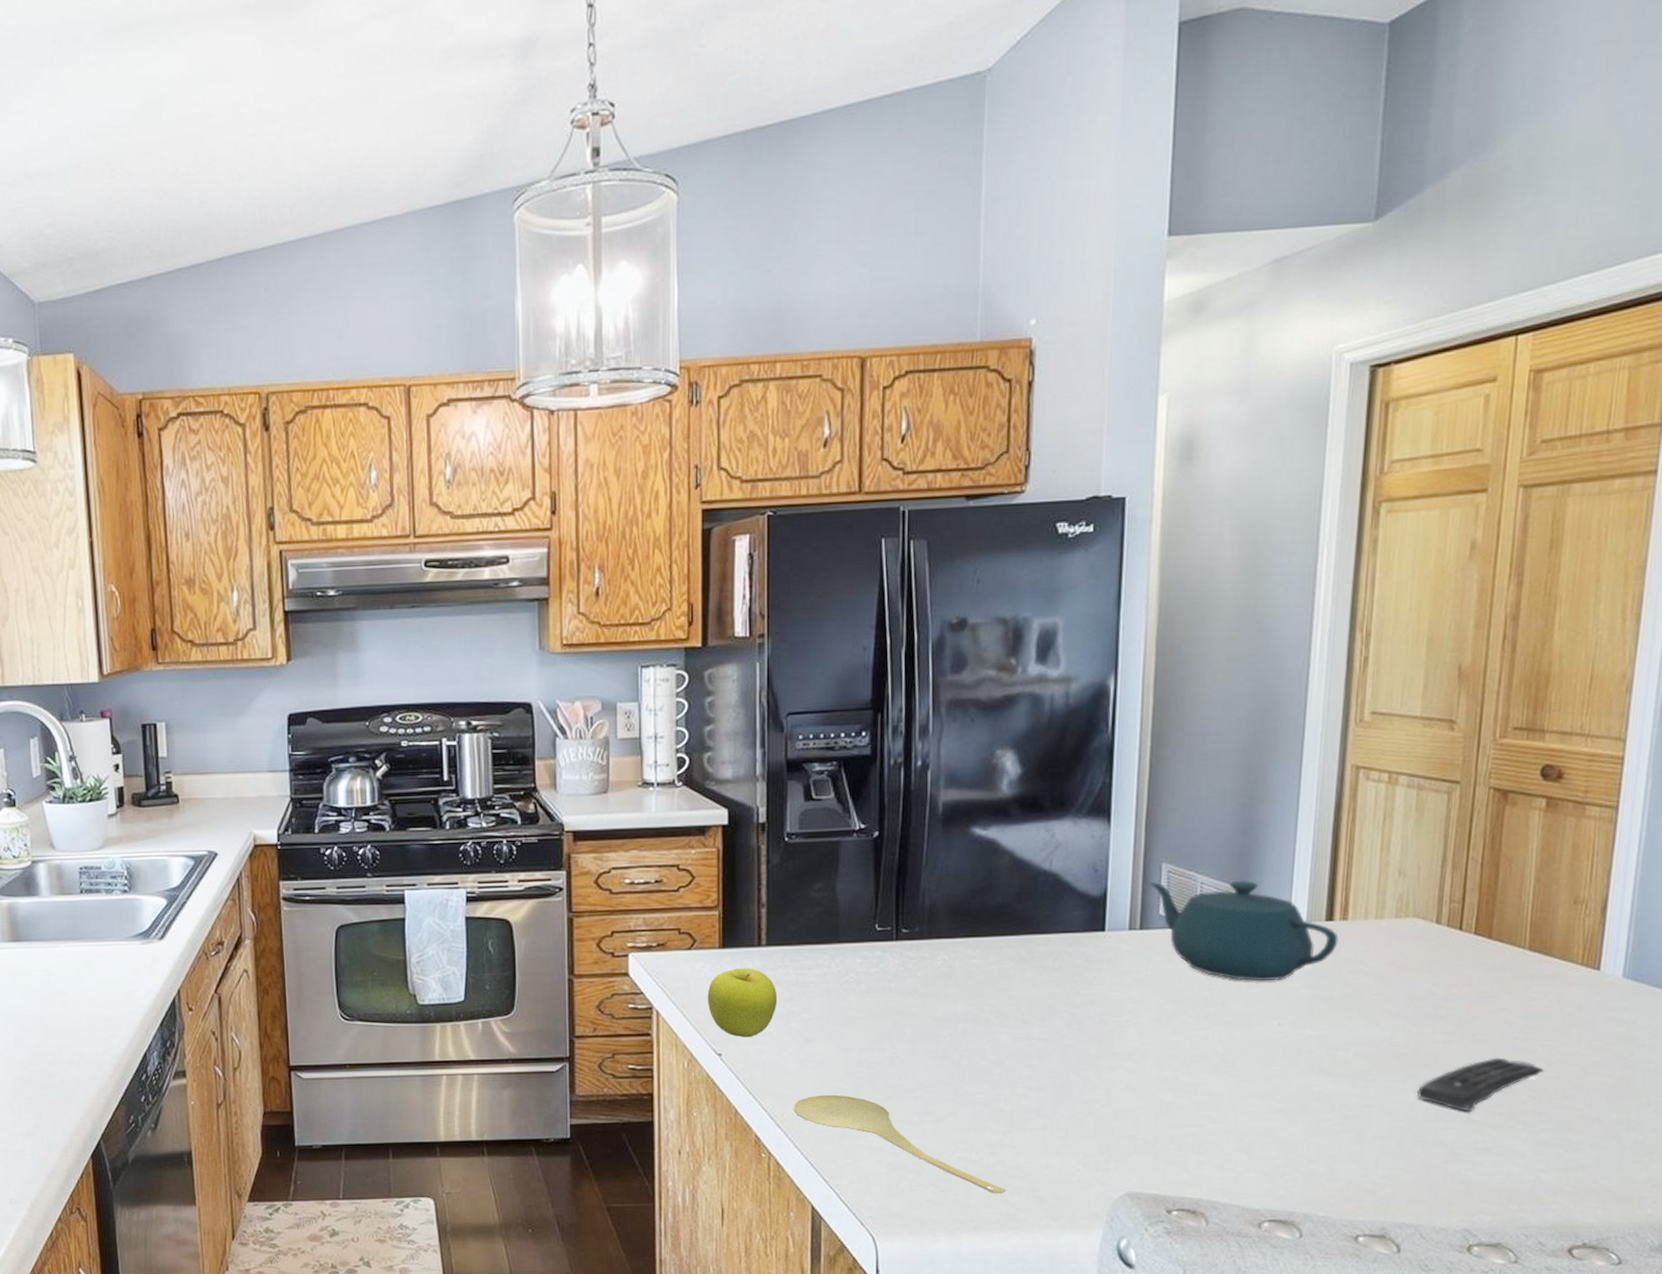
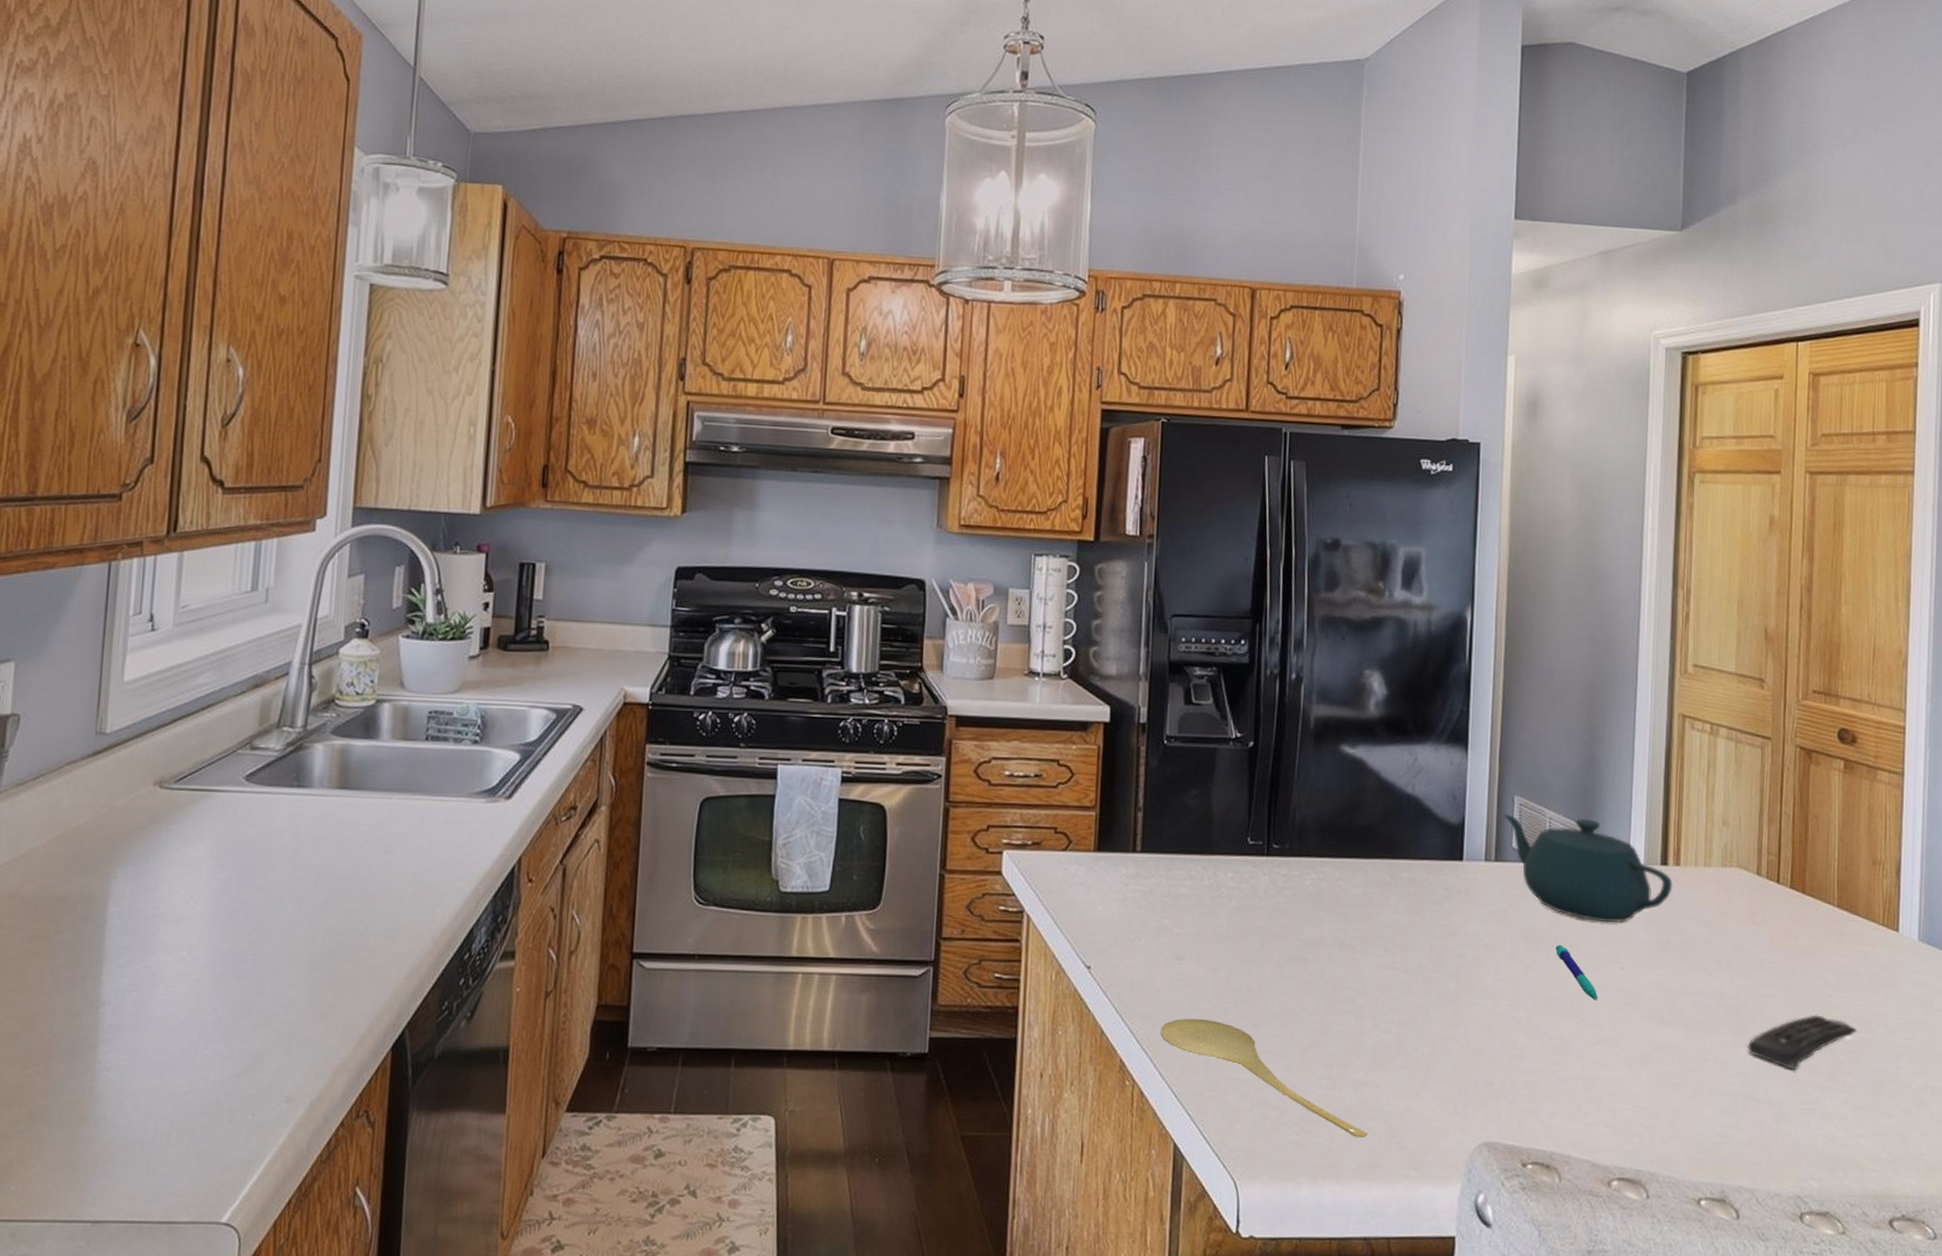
fruit: present [707,968,778,1038] -> none [1079,874,1150,950]
pen: none [1205,1005,1252,1057] -> present [1555,944,1599,1001]

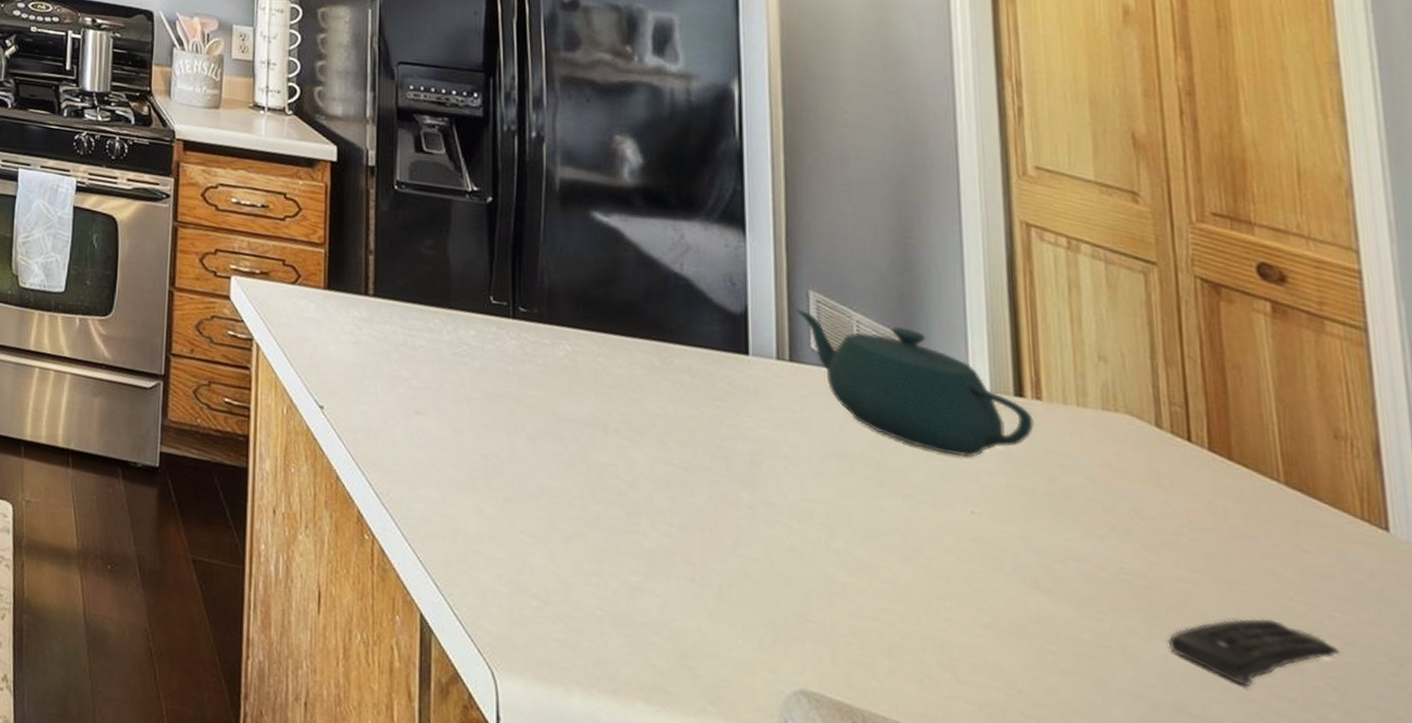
spoon: present [1160,1018,1368,1139] -> none [401,478,650,654]
pen: present [1555,944,1599,1001] -> none [878,470,943,546]

